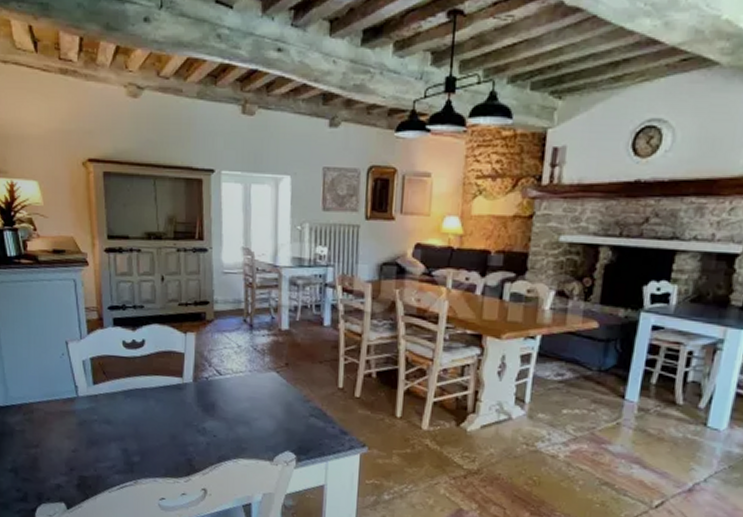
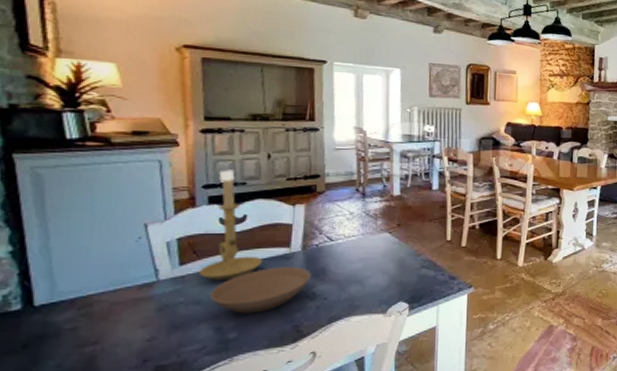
candle holder: none [108,291,159,404] -> present [199,170,263,280]
bowl: none [117,396,202,441] -> present [210,266,311,314]

